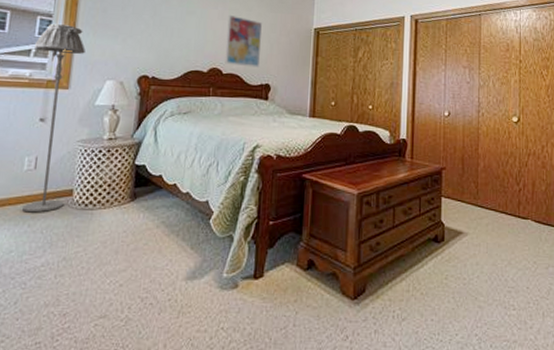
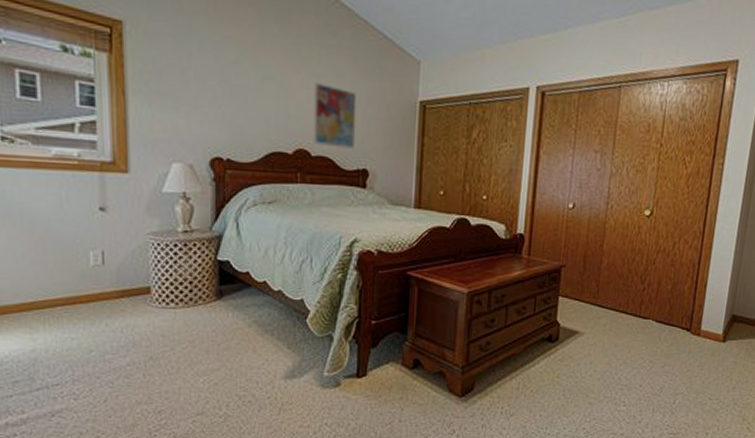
floor lamp: present [21,23,85,213] -> none [78,89,142,312]

